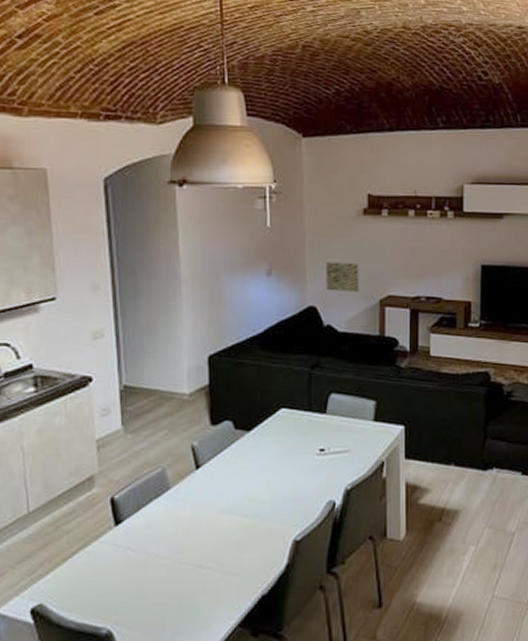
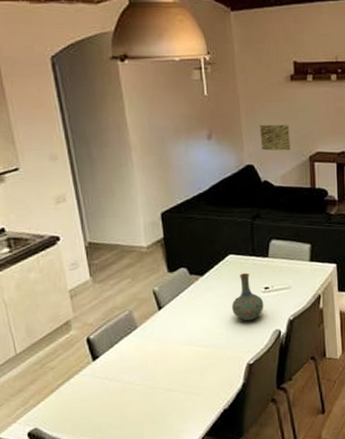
vase: none [281,430,318,489] -> present [232,272,264,322]

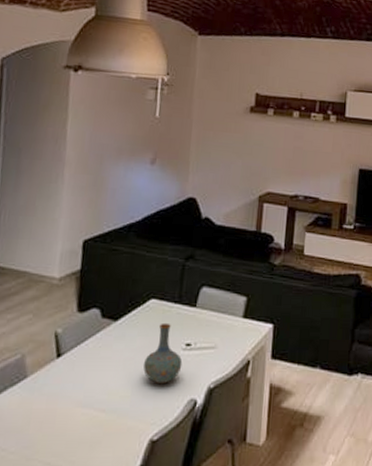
wall art: present [259,124,291,151] -> none [207,155,242,187]

